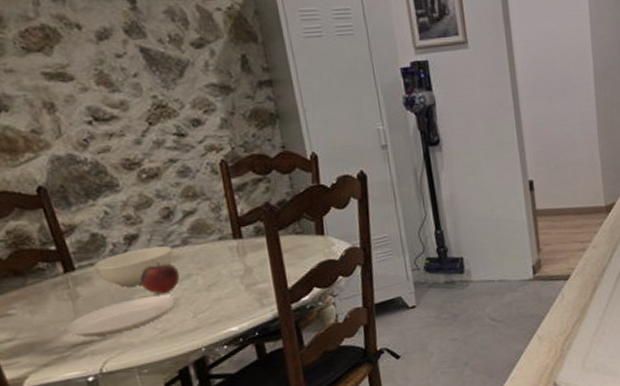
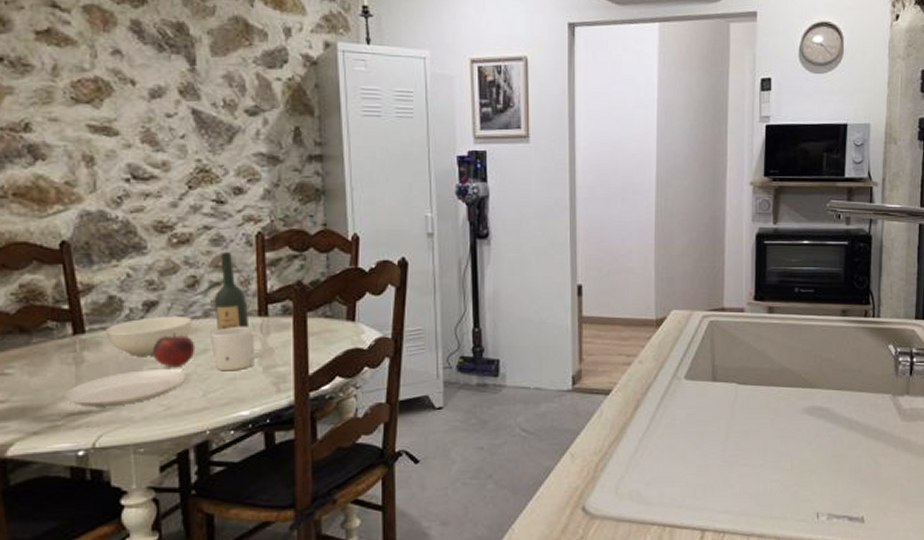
wine bottle: none [189,182,227,256] -> present [215,252,250,330]
mug: none [191,249,246,293] -> present [210,325,266,371]

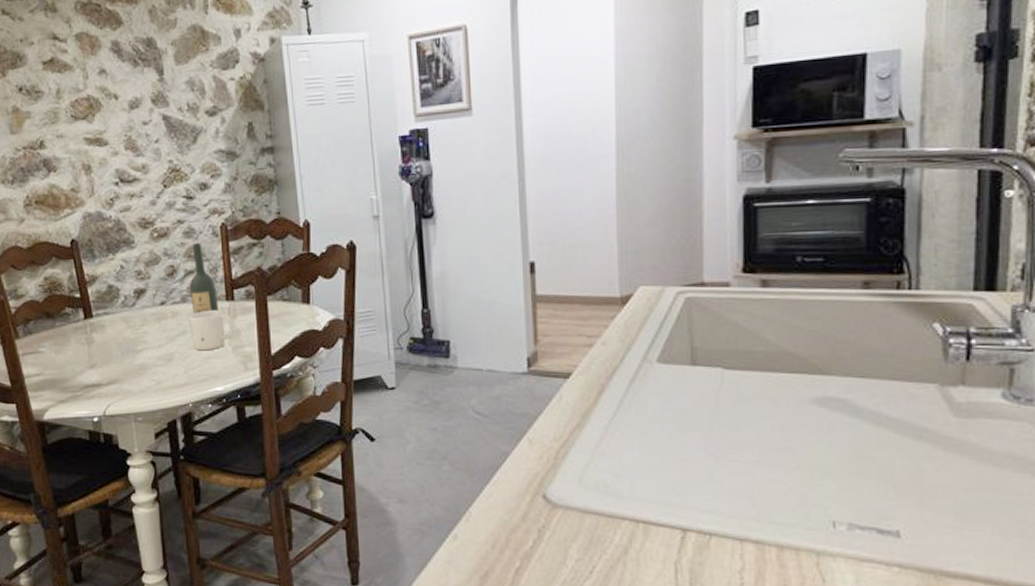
plate: present [65,369,187,407] -> none [81,349,172,381]
bowl: present [104,315,192,356] -> none [107,301,173,337]
fruit: present [152,332,196,368] -> none [143,316,177,347]

